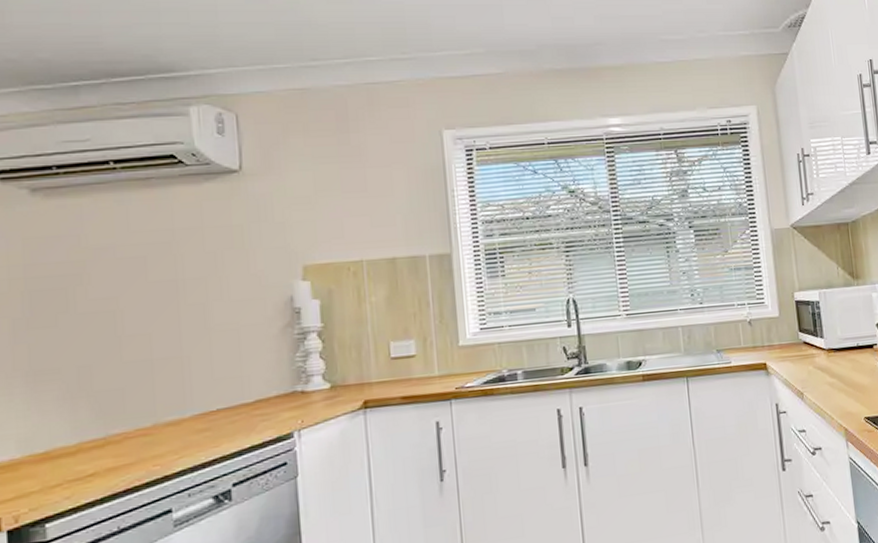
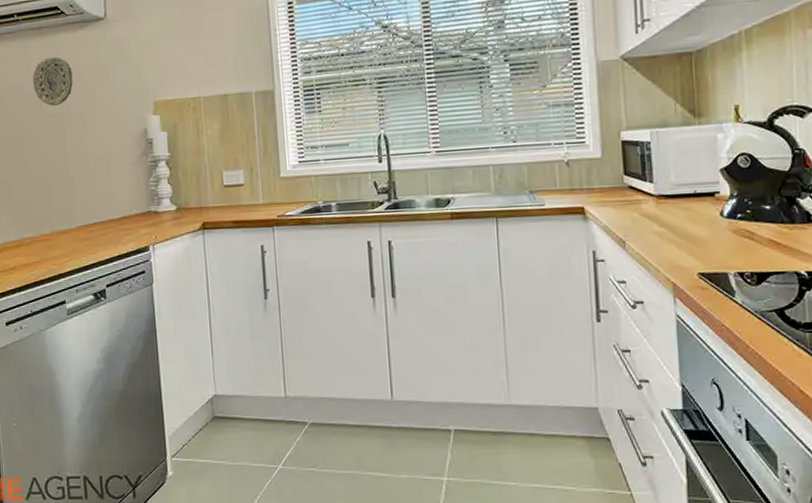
decorative plate: none [132,213,193,271] -> present [32,56,73,106]

